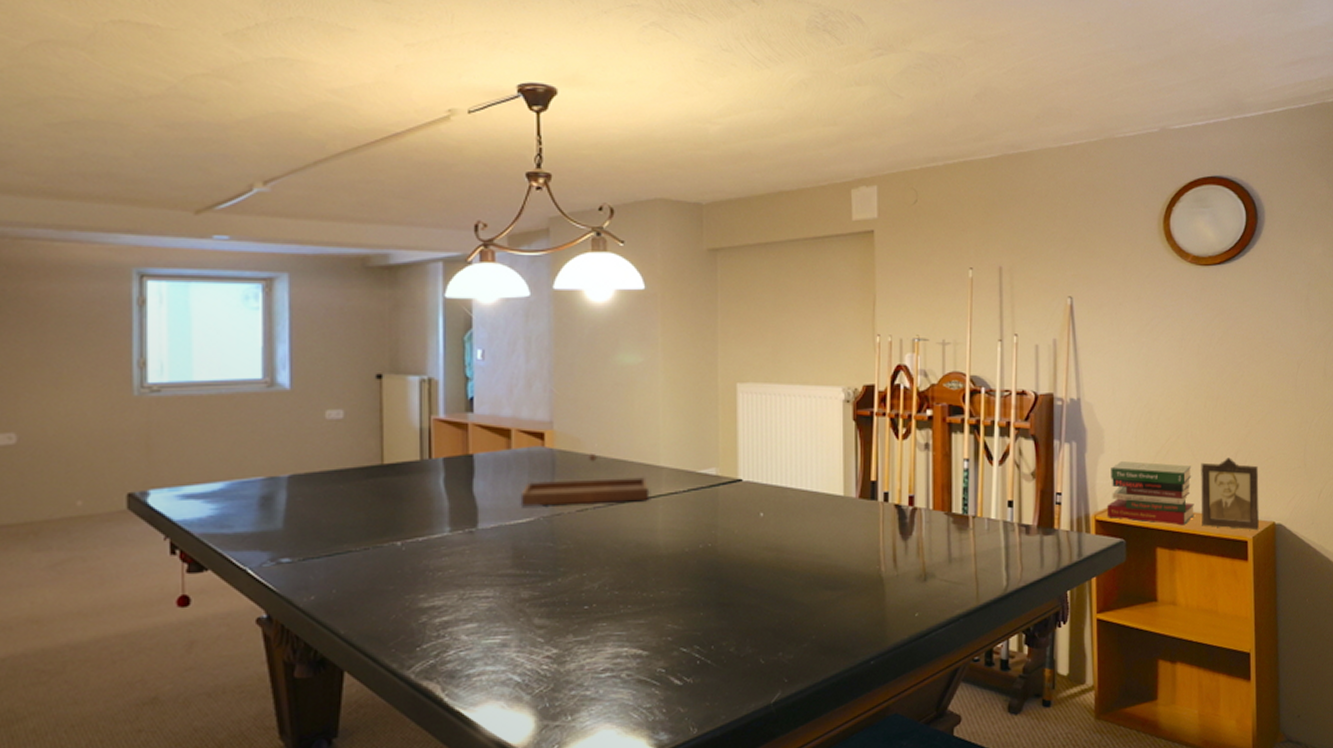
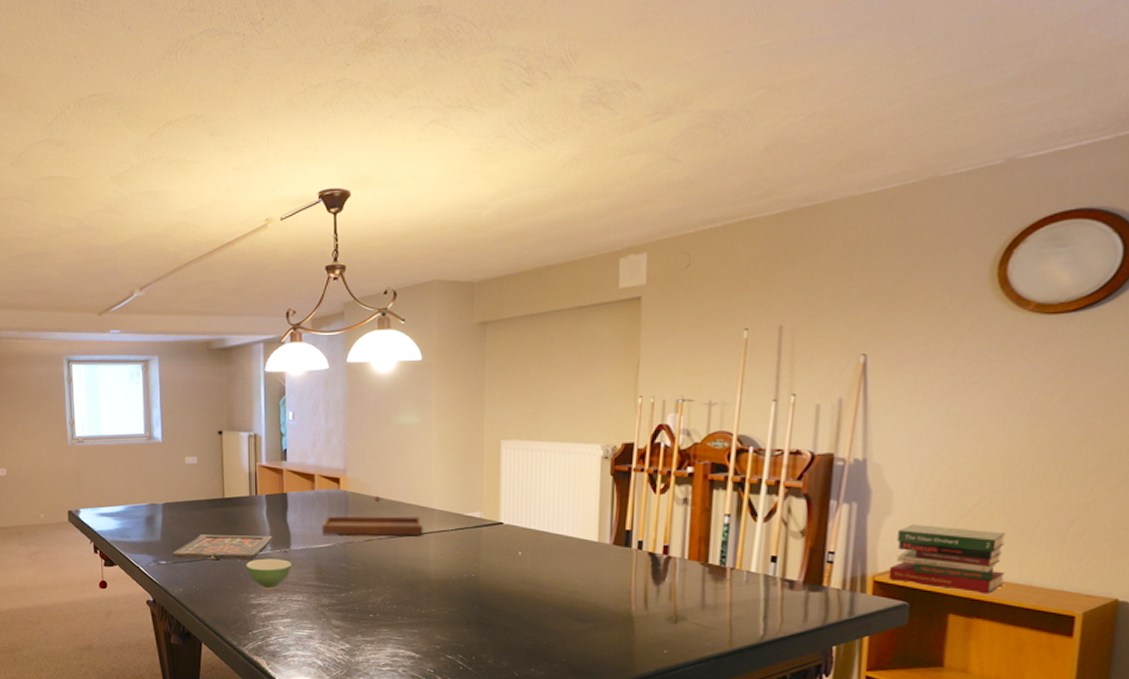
board game: none [301,513,453,552] -> present [172,534,273,561]
bowl: none [414,542,480,588] -> present [246,558,292,591]
photo frame: present [1201,457,1259,531] -> none [1012,526,1101,607]

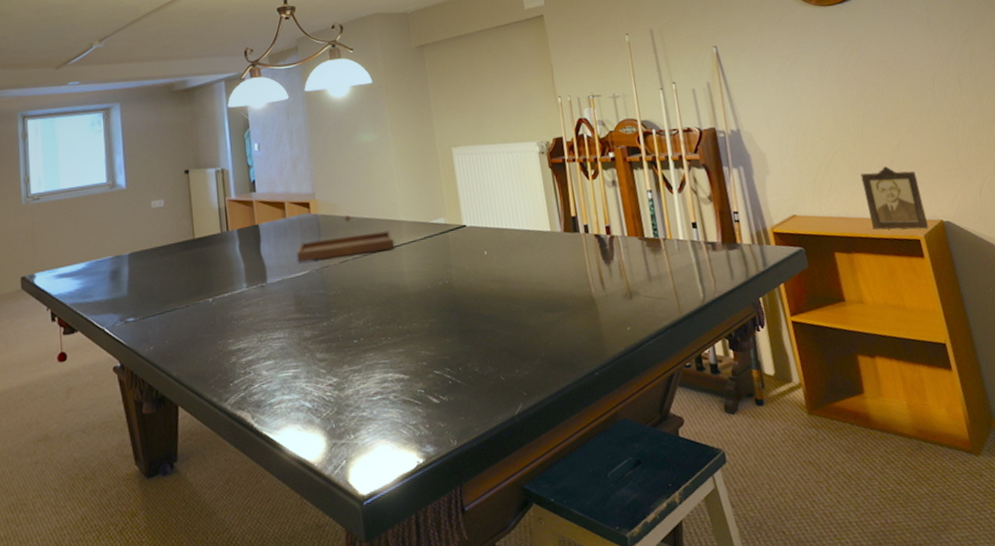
board game: present [172,534,273,561] -> none [141,272,248,312]
bowl: present [246,558,292,591] -> none [222,295,270,333]
books: present [888,525,1005,594] -> none [778,176,864,231]
photo frame: none [1012,526,1101,607] -> present [860,166,929,230]

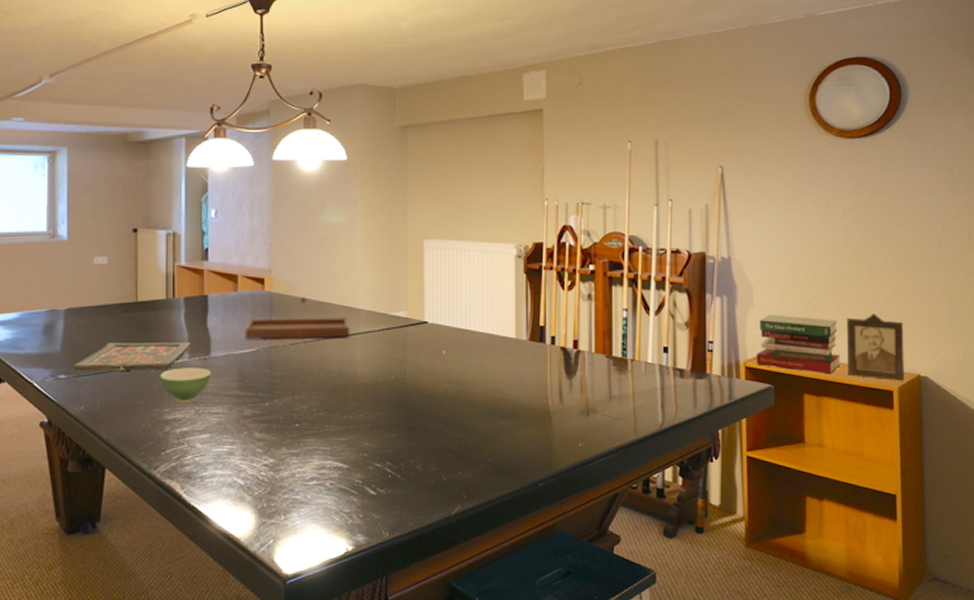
board game: none [141,272,248,312] -> present [74,343,192,372]
bowl: none [222,295,270,333] -> present [160,367,212,404]
books: none [778,176,864,231] -> present [756,315,840,375]

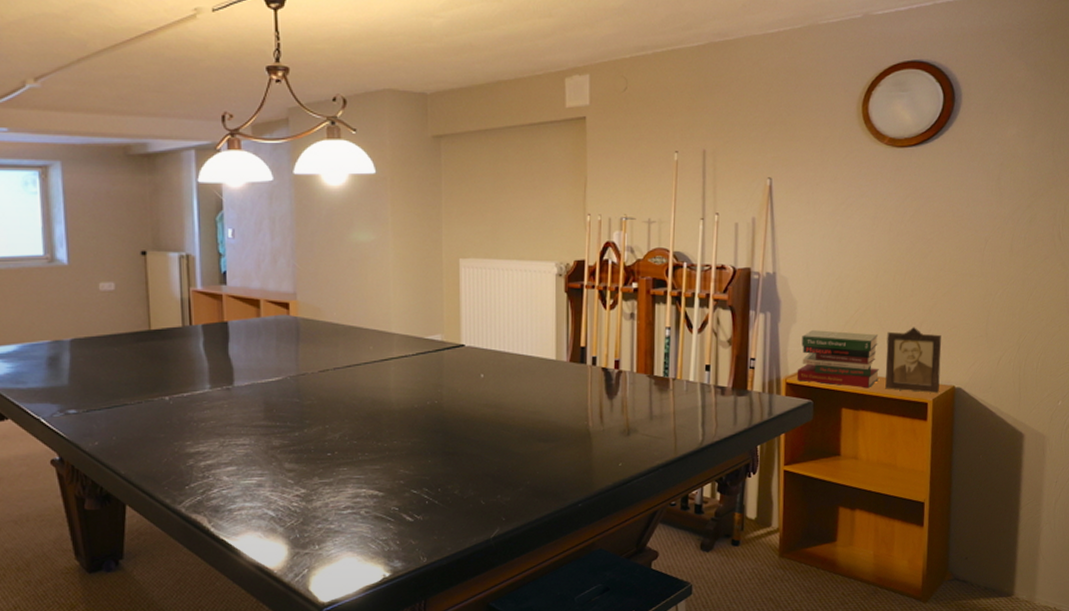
board game: present [74,343,192,372] -> none [84,372,213,405]
bowl: present [160,367,212,404] -> none [180,398,236,436]
tray: present [244,296,350,340] -> none [270,320,383,368]

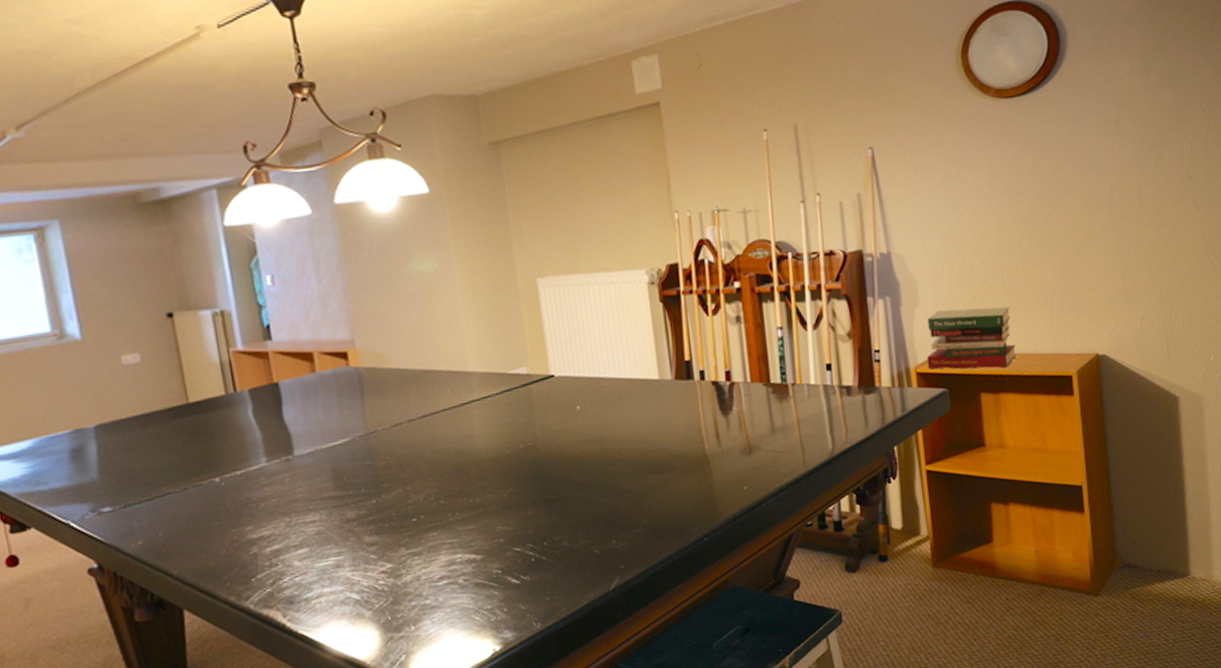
photo frame: present [885,327,942,394] -> none [1019,294,1083,366]

